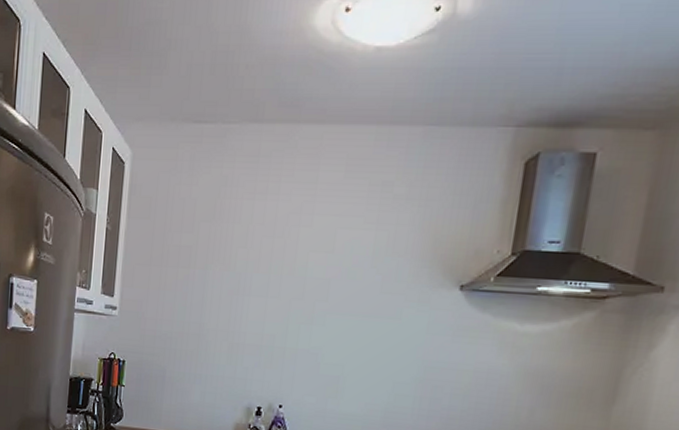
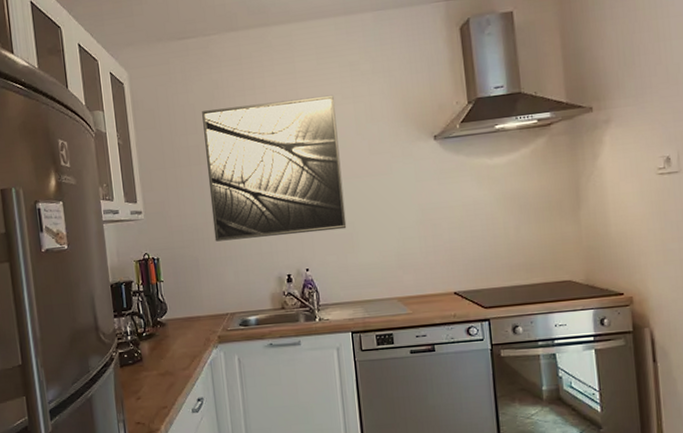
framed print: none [187,209,355,371] -> present [202,95,347,242]

